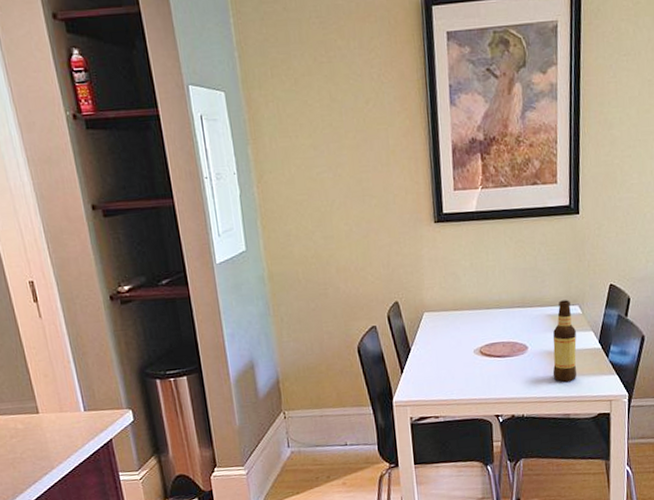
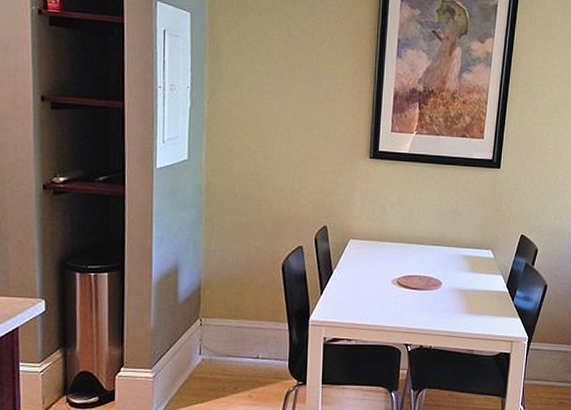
bottle: present [552,300,577,382] -> none [462,244,487,319]

